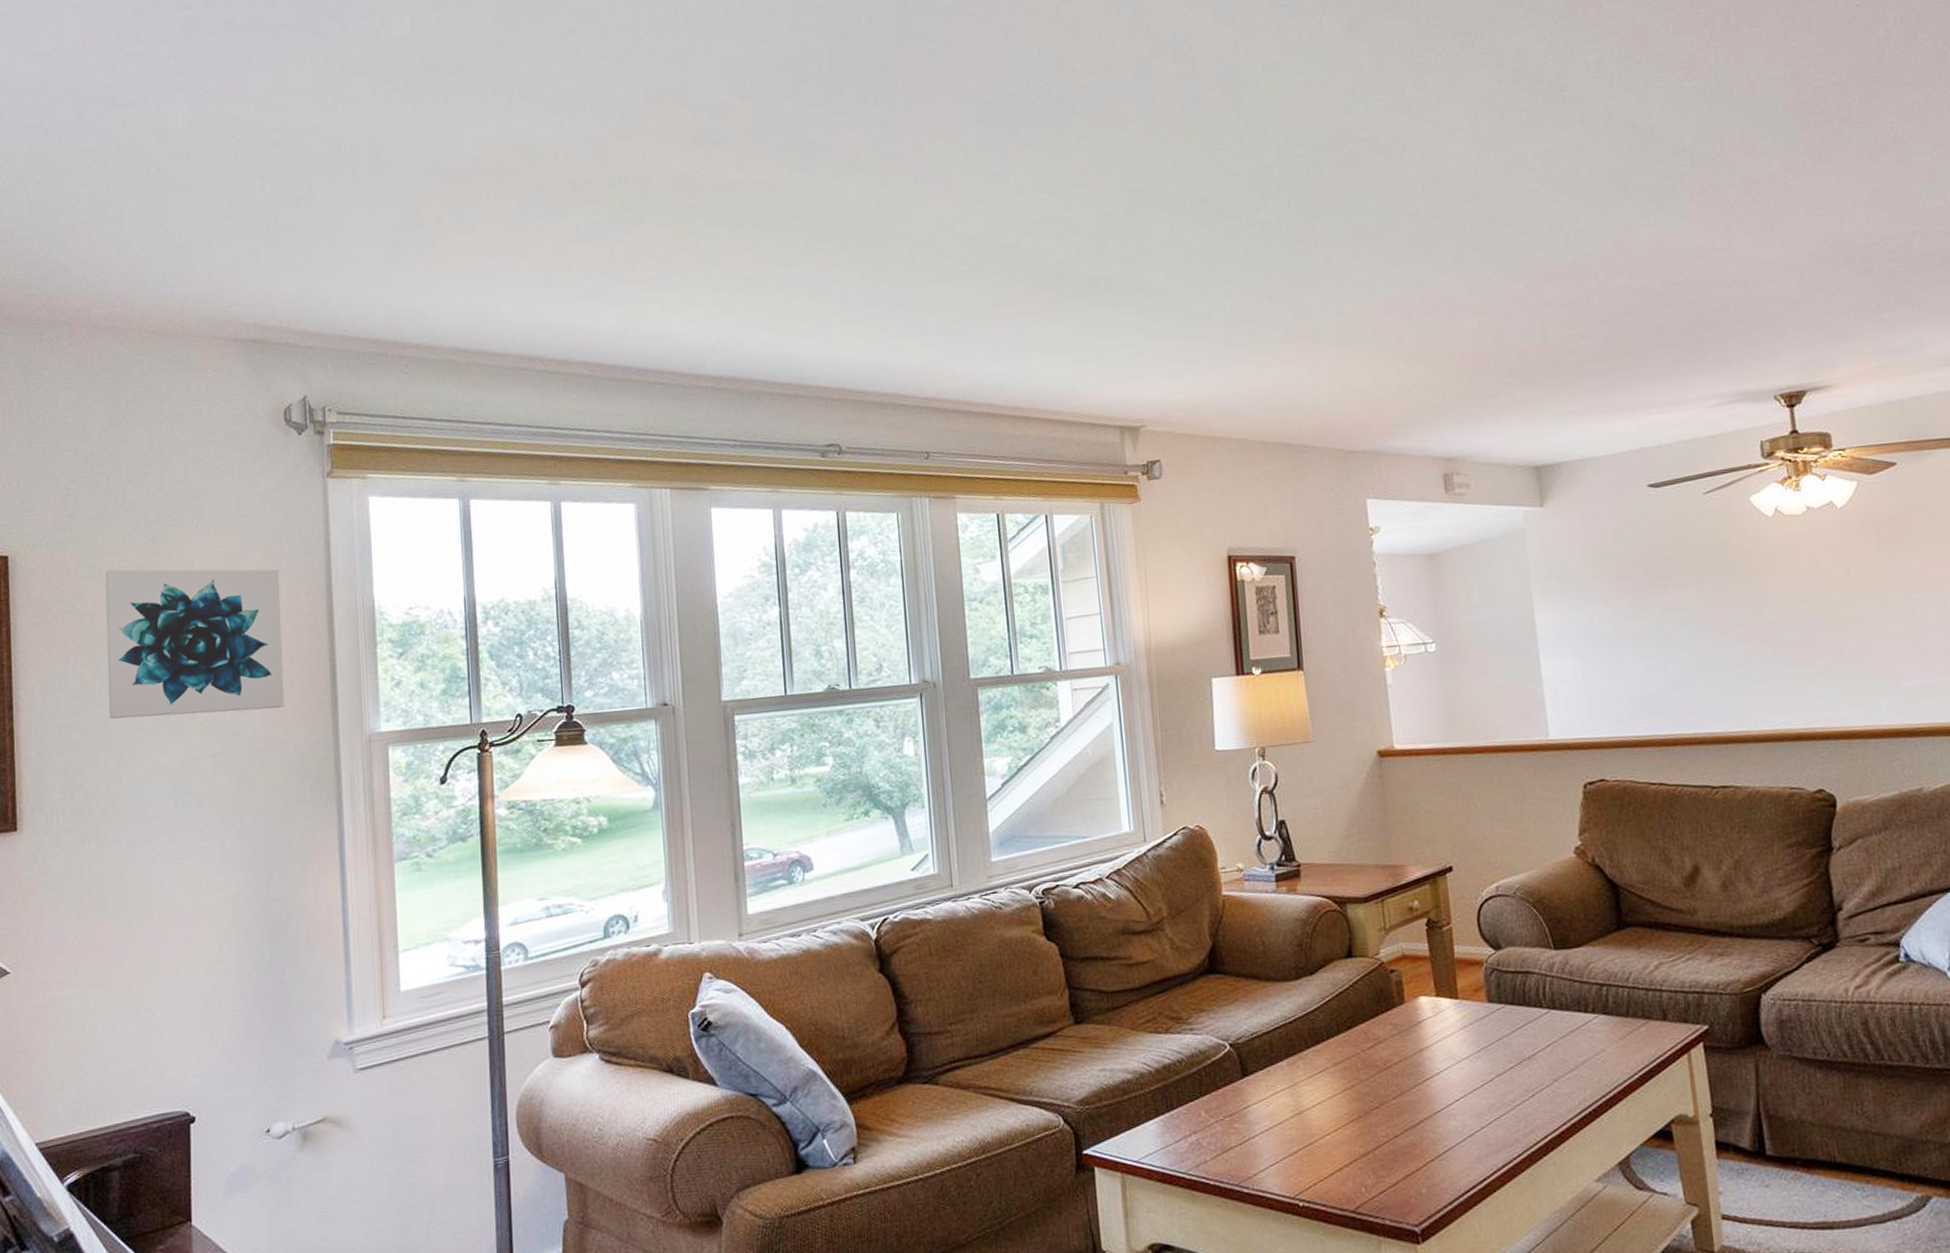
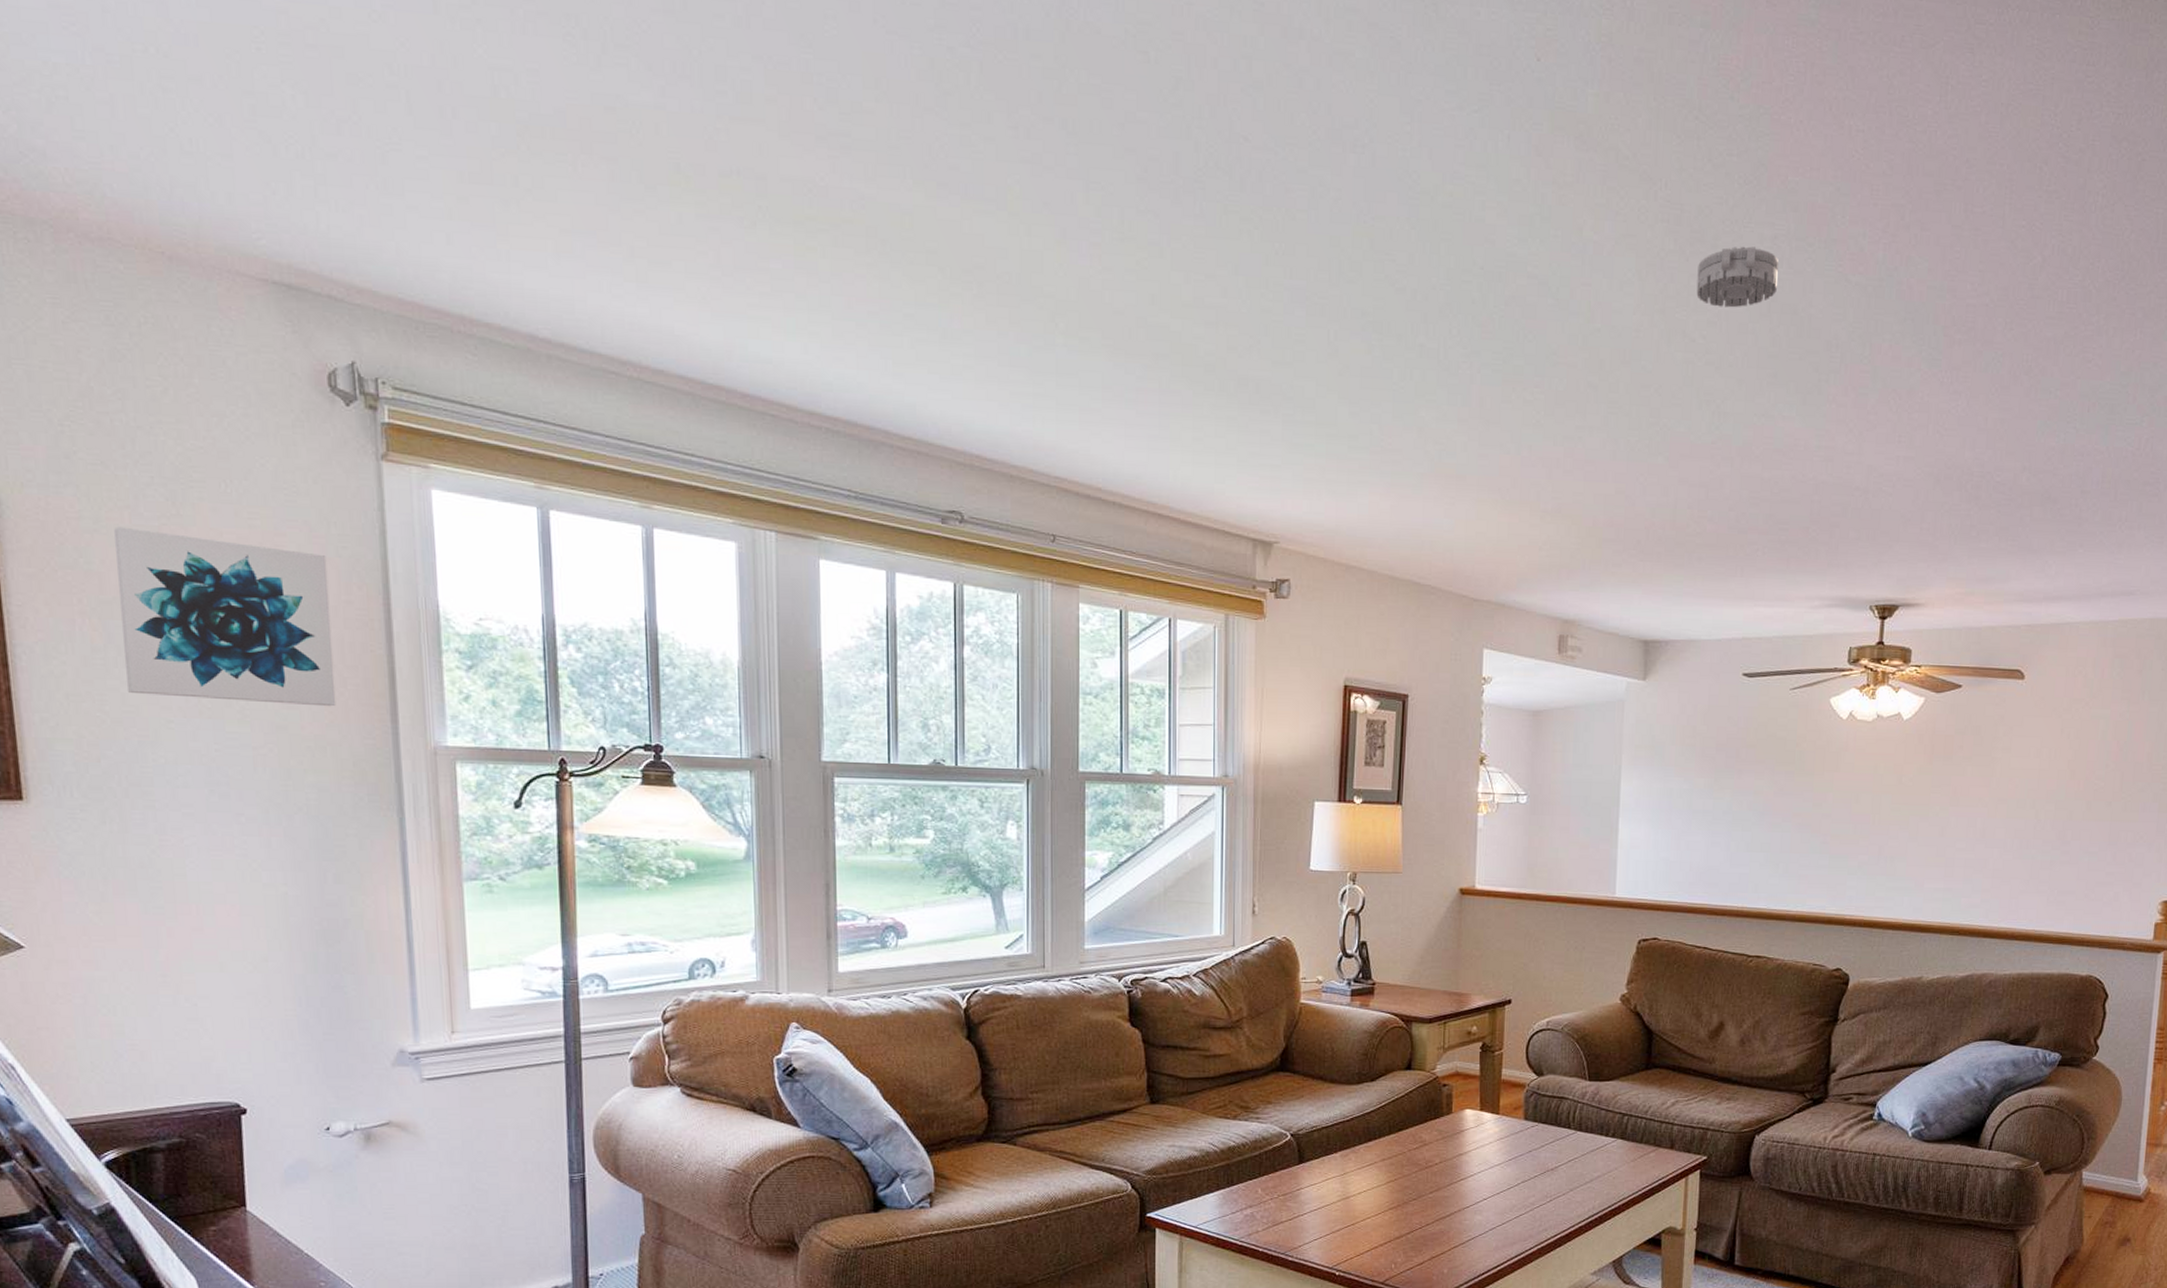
smoke detector: none [1526,73,1612,135] -> present [1696,246,1779,308]

